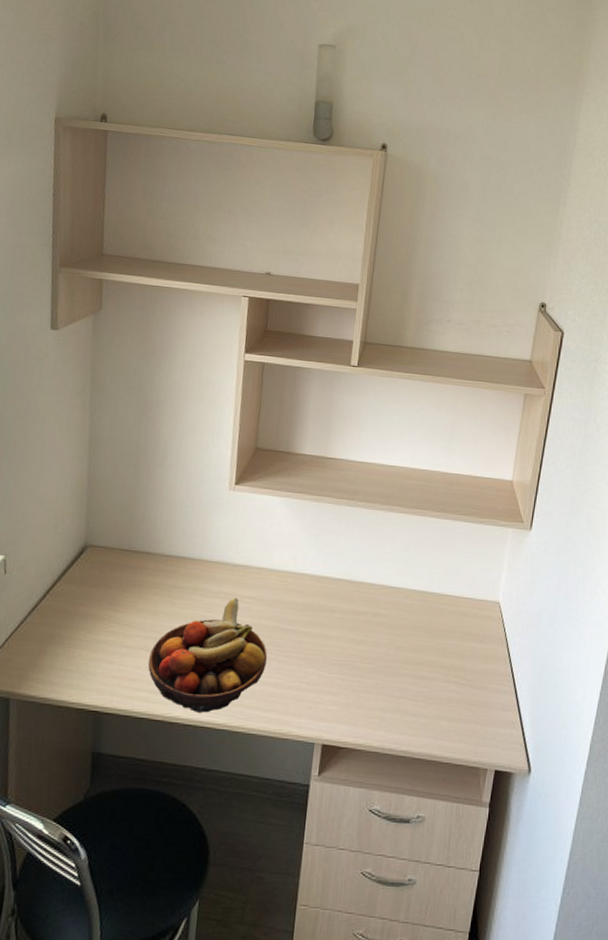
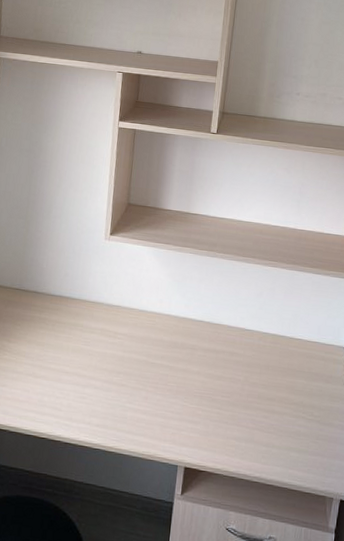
fruit bowl: present [148,597,267,713] -> none [35,333,137,434]

